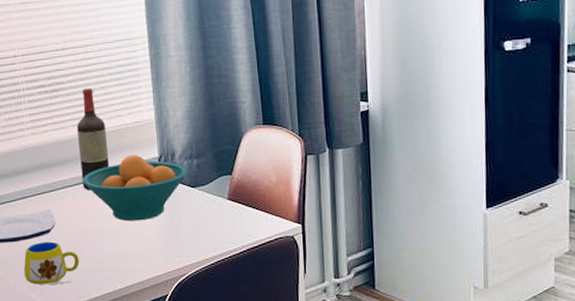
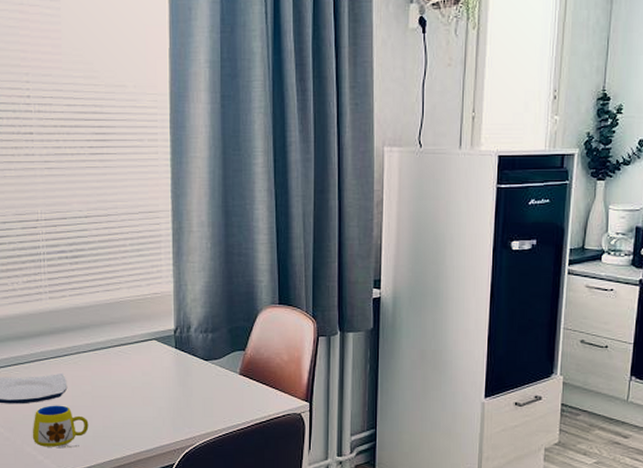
wine bottle: present [77,87,110,190] -> none [95,256,126,357]
fruit bowl: present [82,155,188,222] -> none [97,325,202,390]

